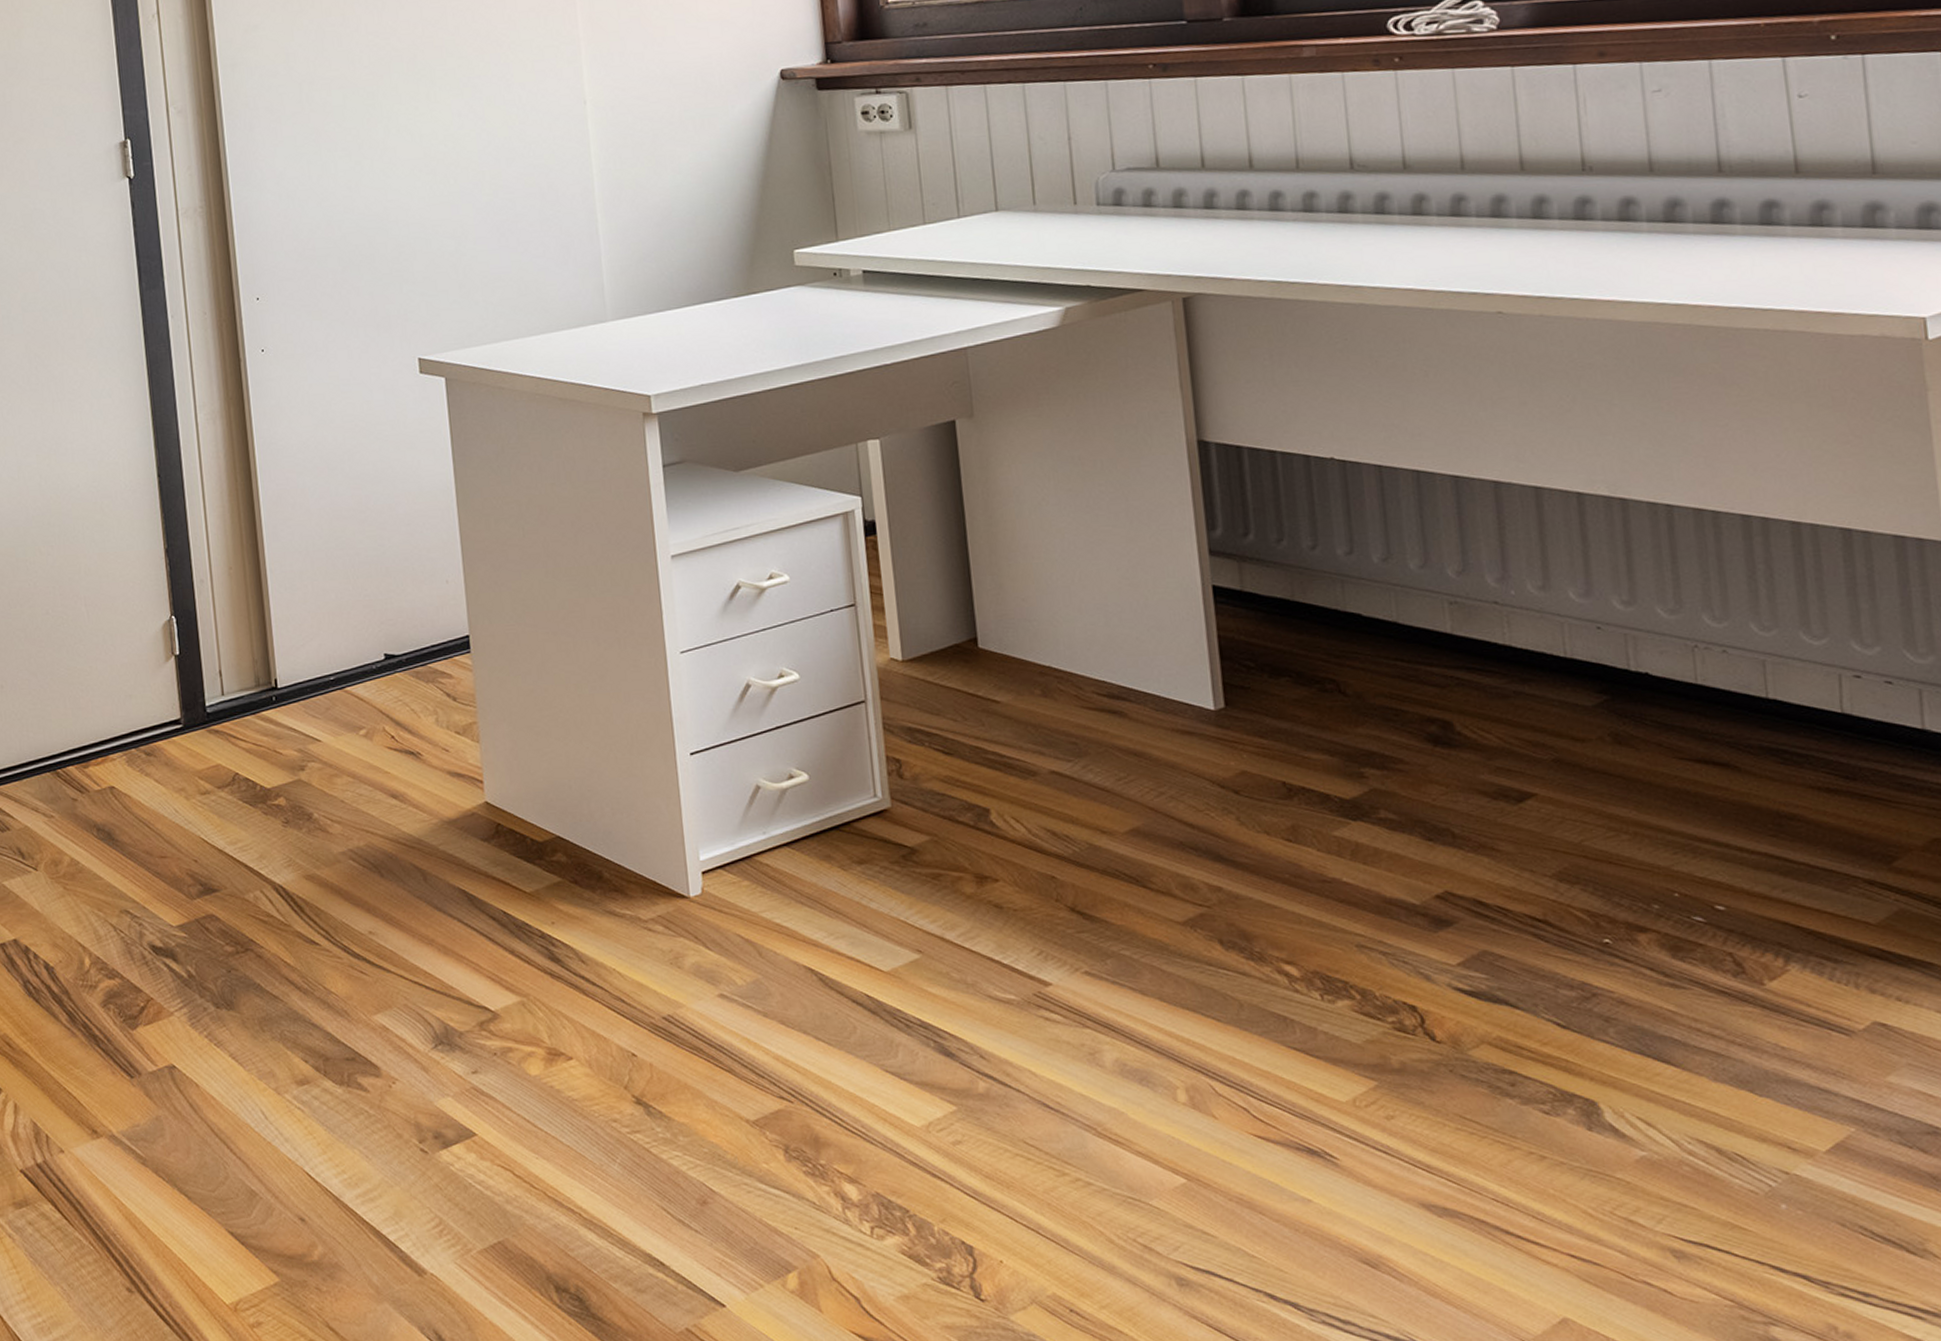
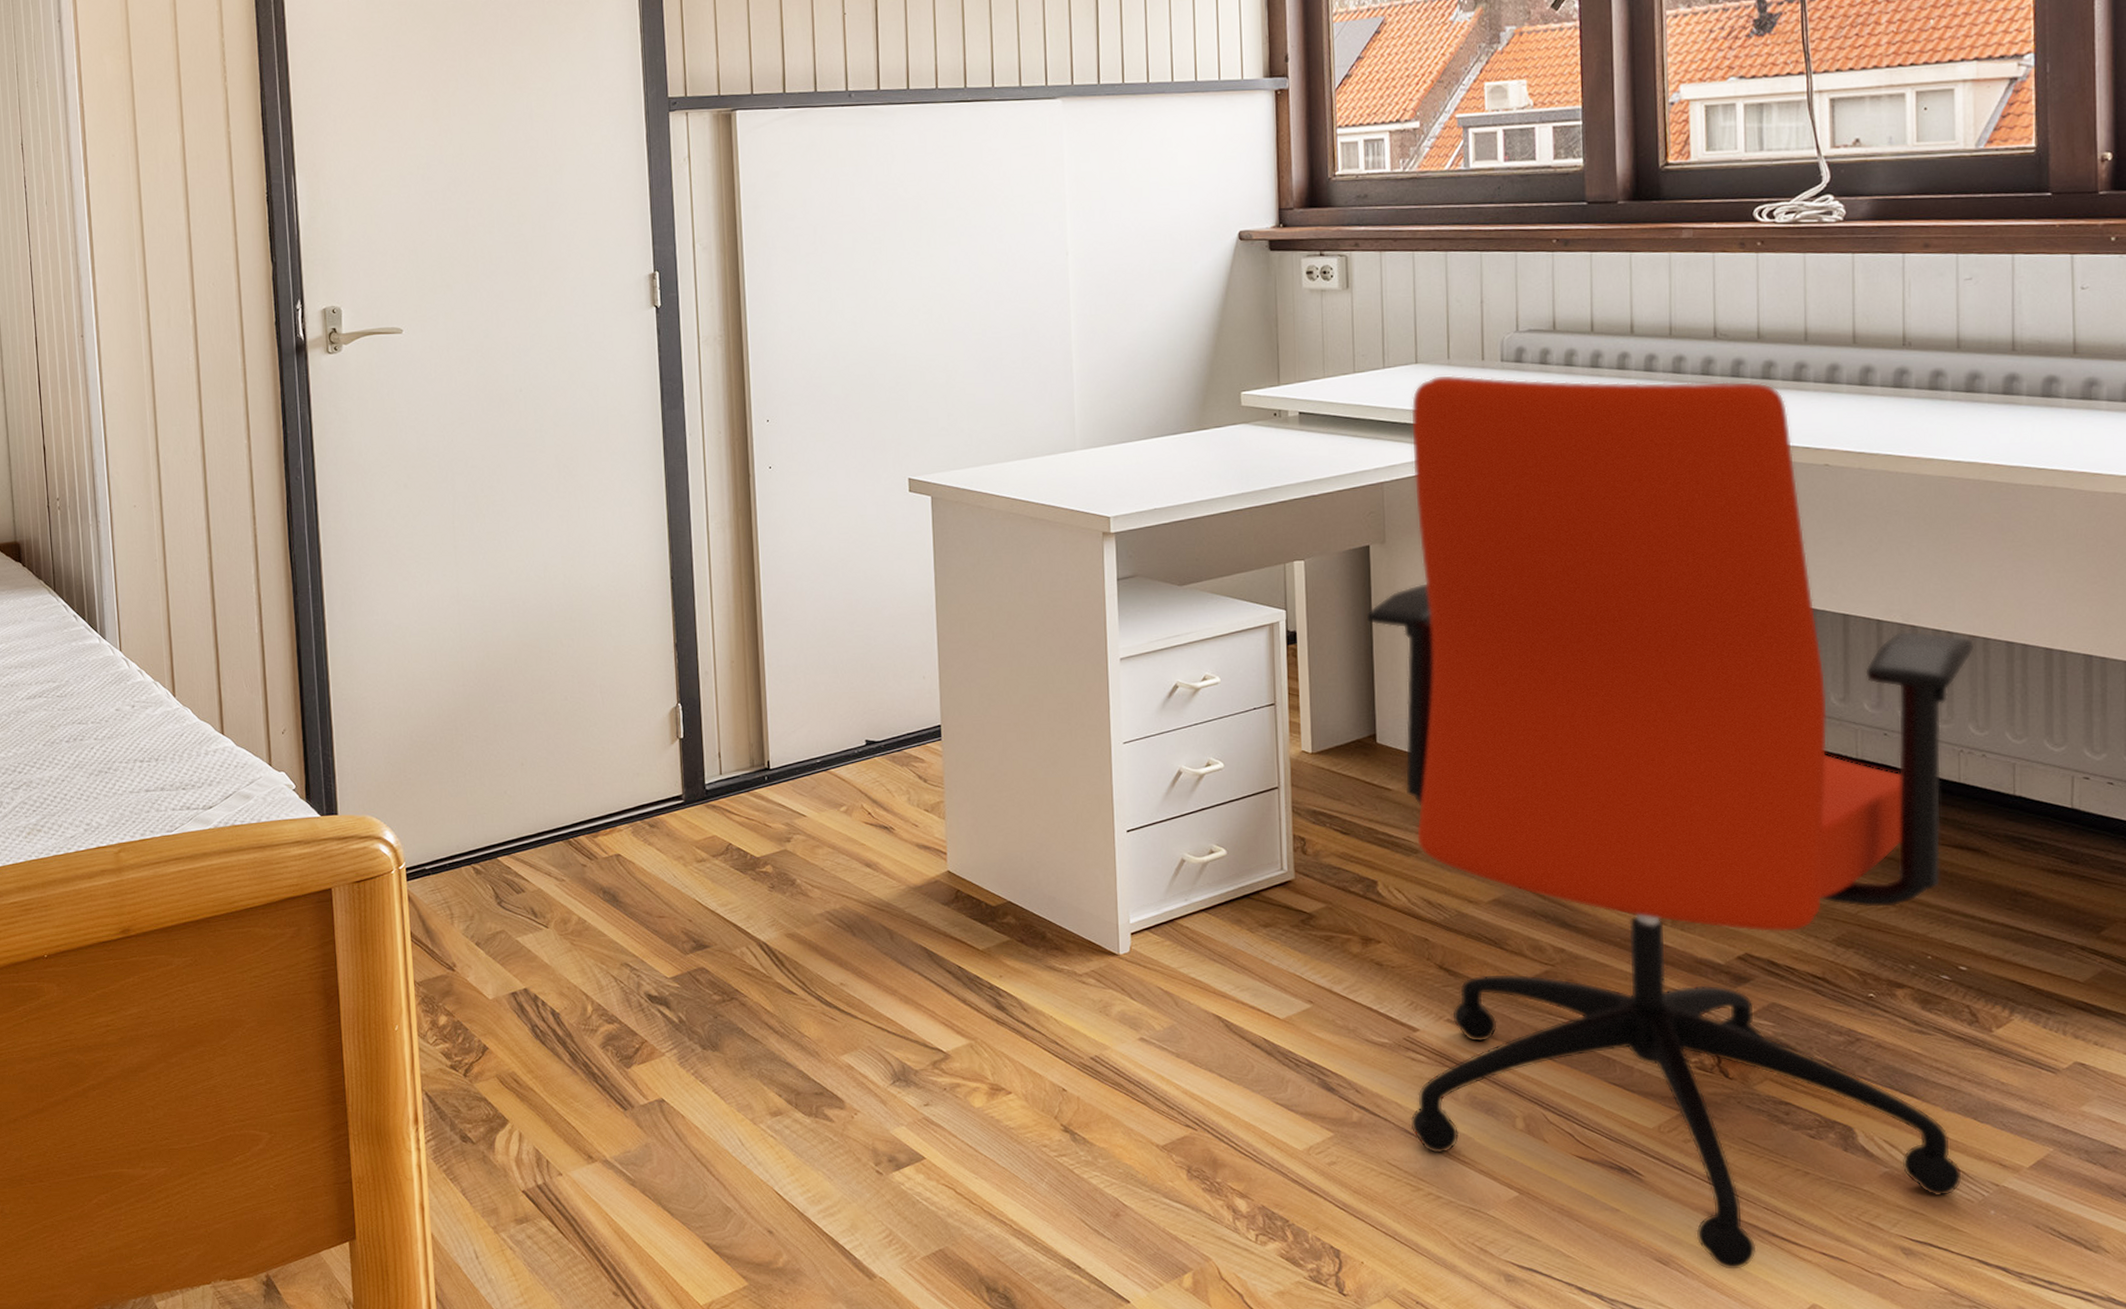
office chair: none [956,218,1743,1276] -> present [1366,374,1975,1271]

